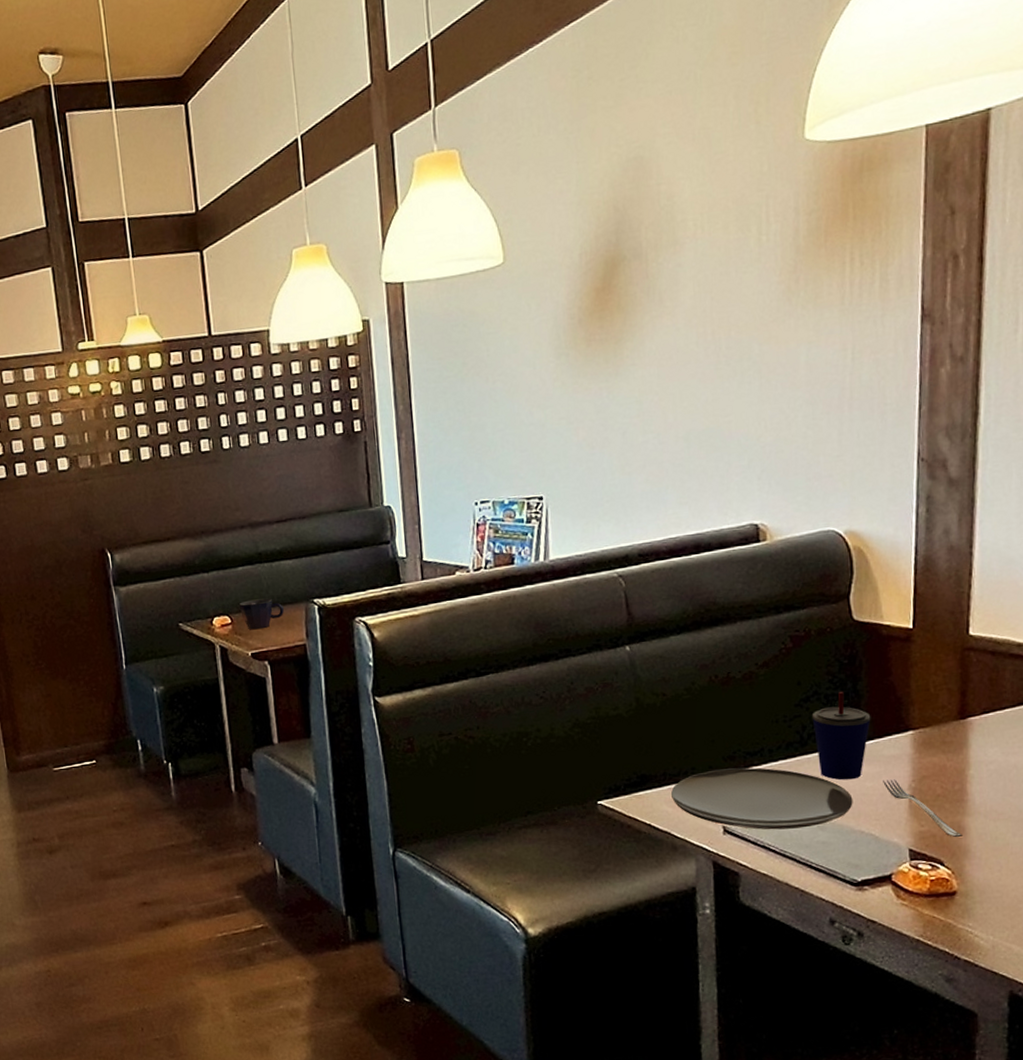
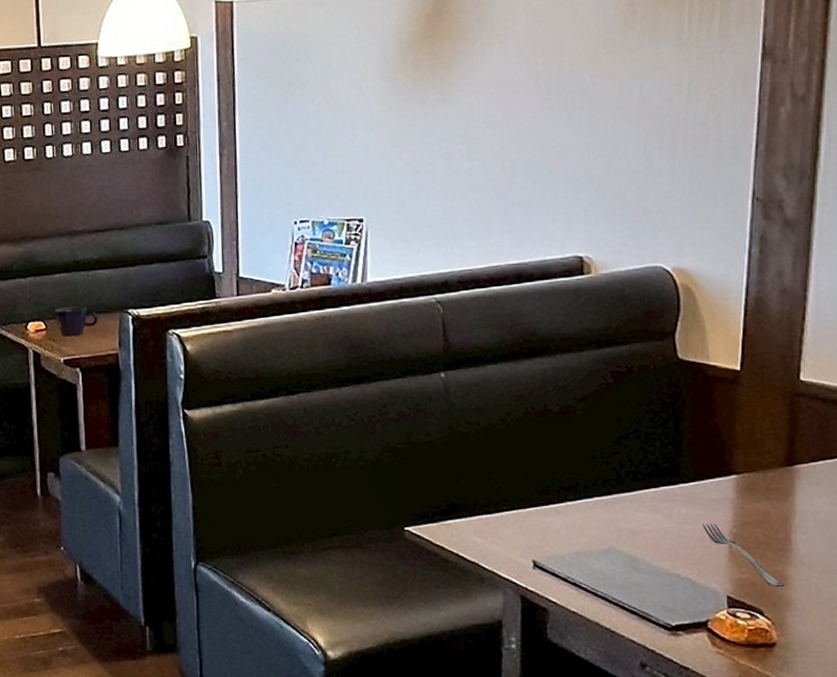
plate: present [670,767,853,830] -> none [480,502,670,568]
beverage cup: present [812,691,871,780] -> none [630,430,693,521]

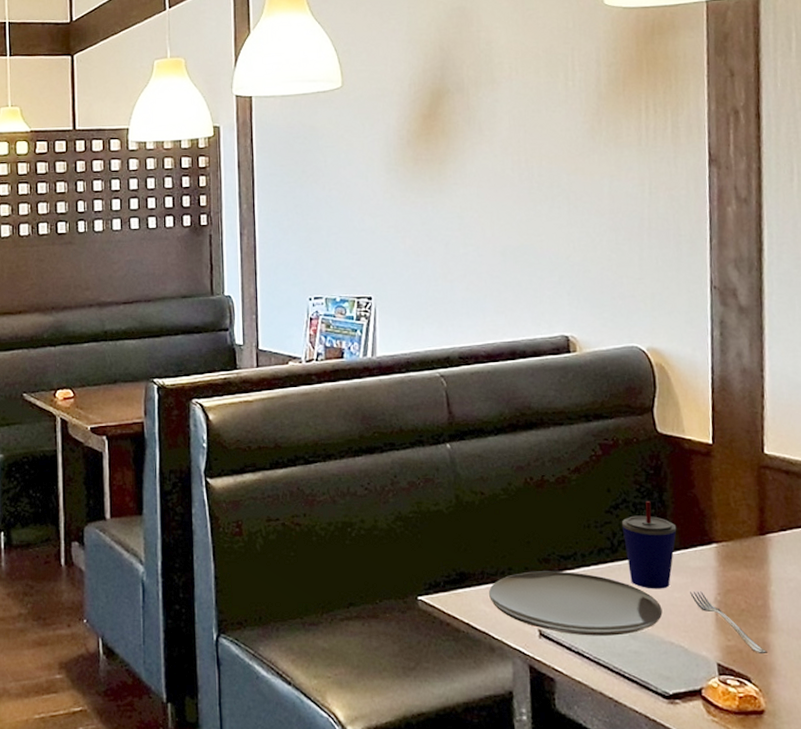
cup: present [55,306,98,337] -> none [83,375,125,405]
plate: none [480,502,670,568] -> present [488,571,663,636]
beverage cup: none [630,430,693,521] -> present [621,500,677,589]

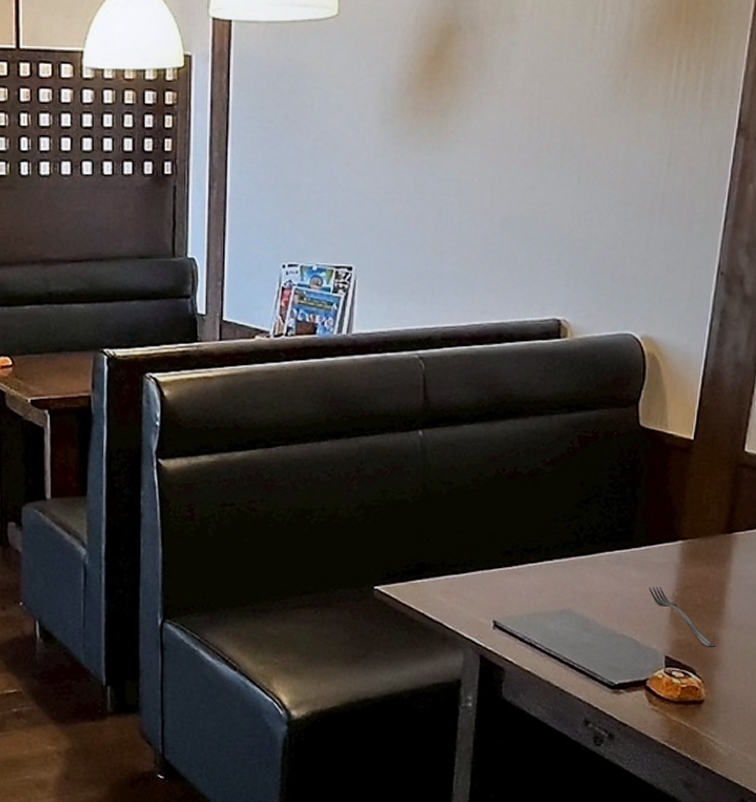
plate: present [488,571,663,636] -> none [446,563,619,628]
beverage cup: present [621,500,677,589] -> none [590,495,645,584]

